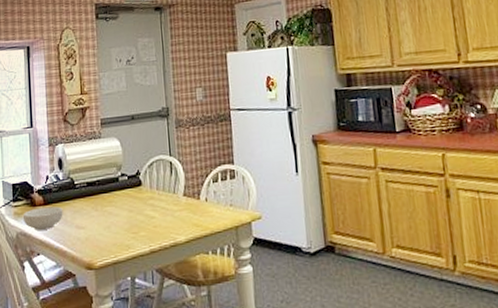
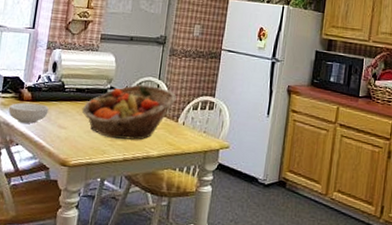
fruit basket: none [96,164,193,230] -> present [81,84,176,140]

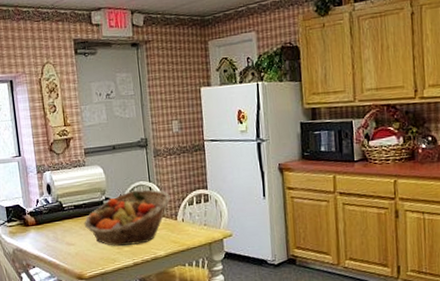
cereal bowl: present [9,102,49,124] -> none [18,226,54,247]

